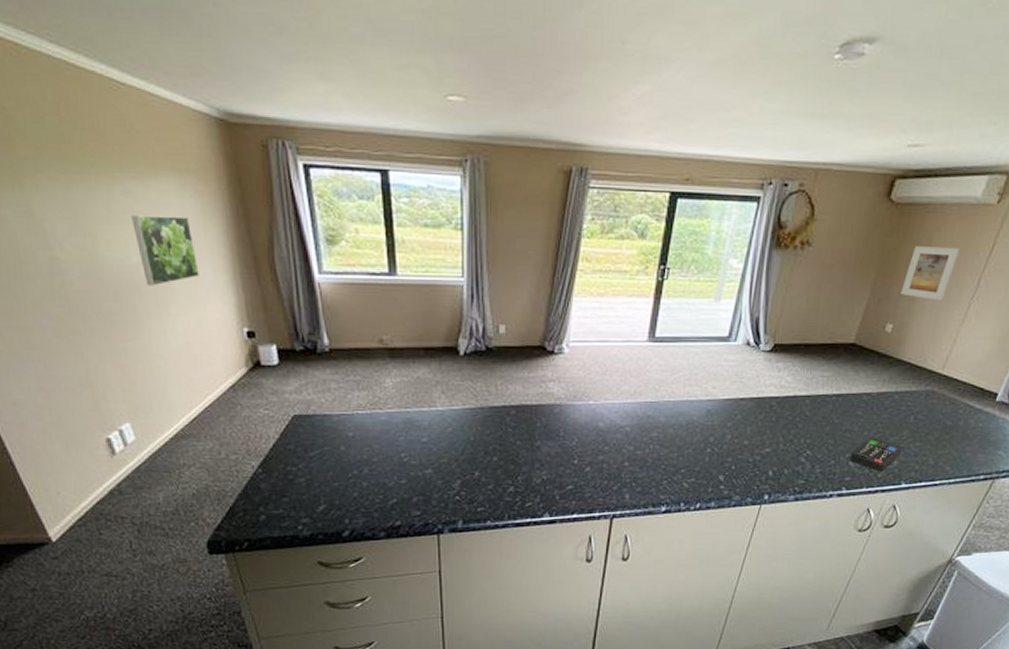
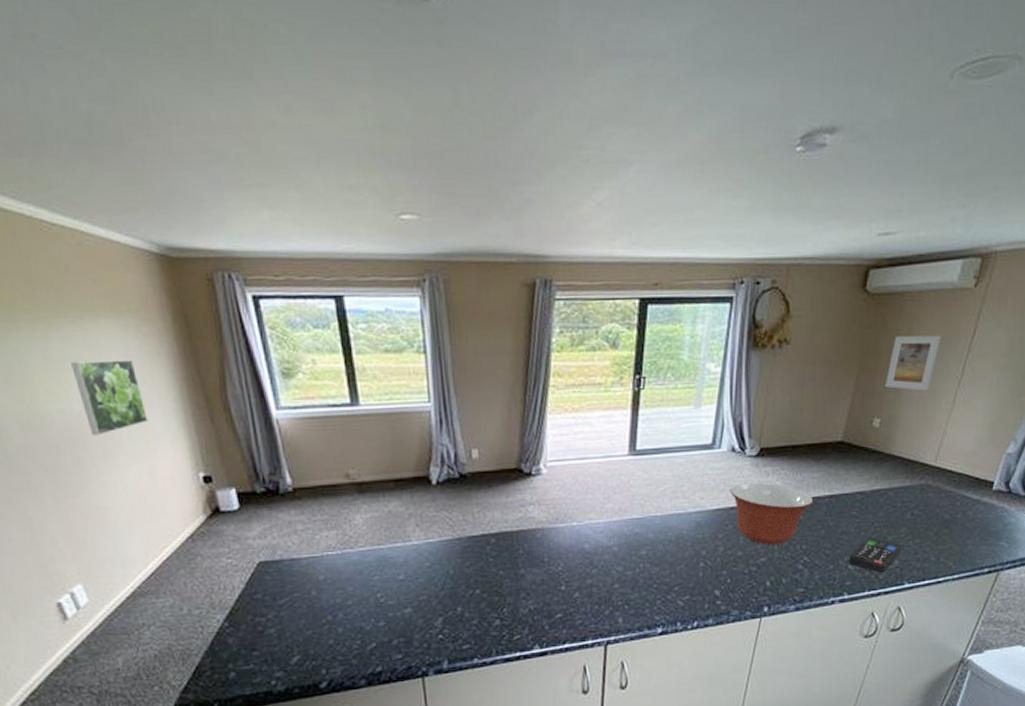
mixing bowl: none [741,376,822,437] -> present [730,482,814,545]

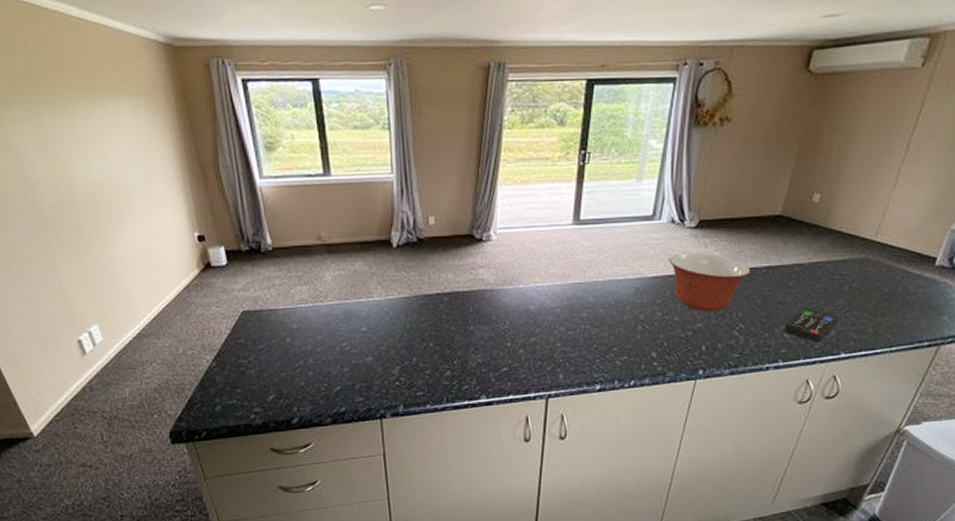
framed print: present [71,359,148,436] -> none [92,134,154,199]
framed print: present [885,335,942,391] -> none [826,113,886,168]

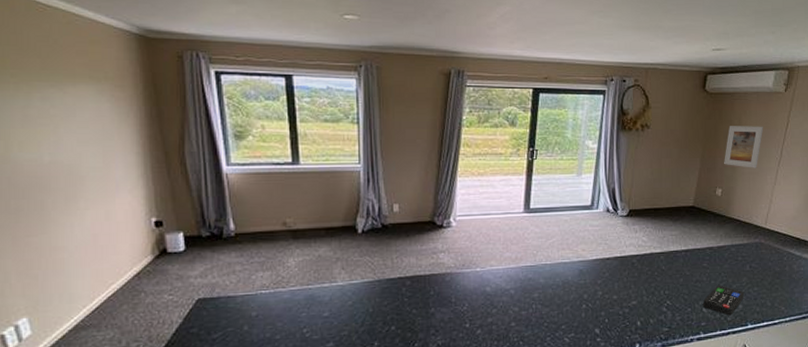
mixing bowl: present [669,252,751,312] -> none [606,238,673,291]
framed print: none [826,113,886,168] -> present [724,126,764,168]

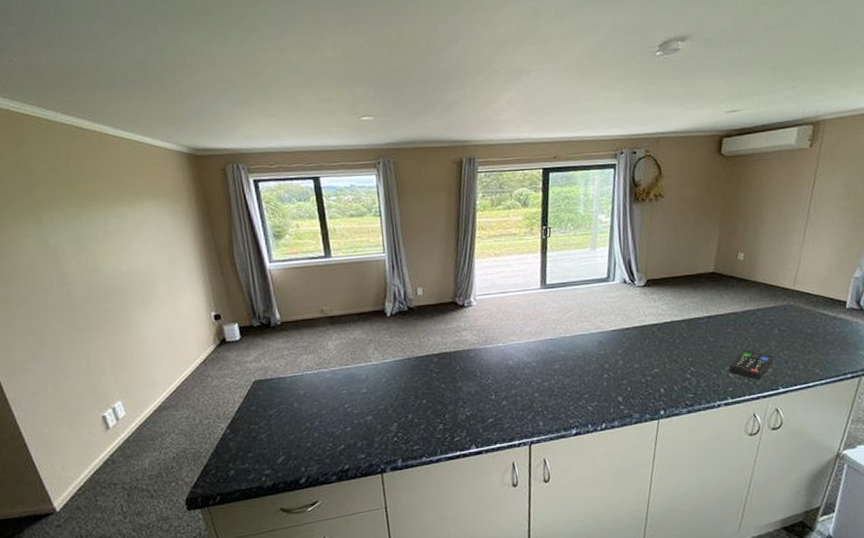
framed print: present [724,126,764,168] -> none [745,185,788,230]

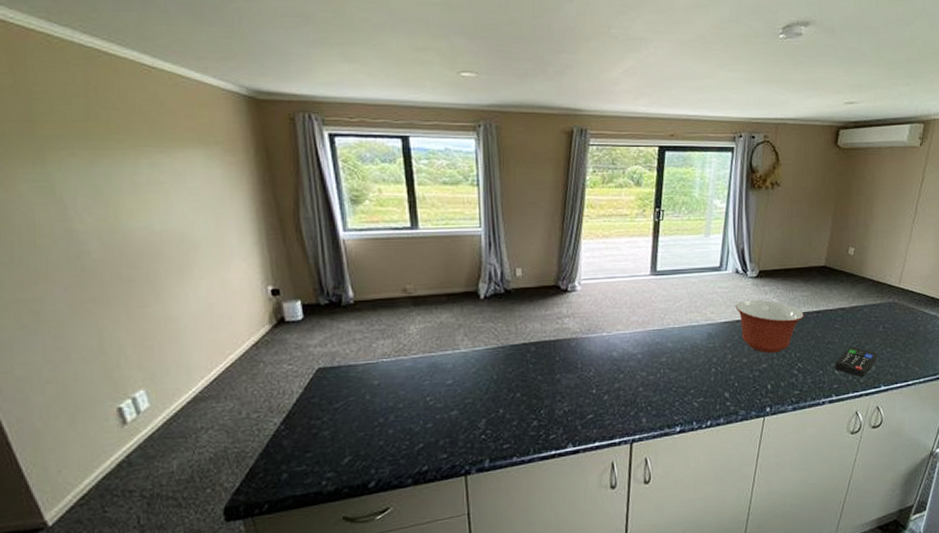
mixing bowl: none [624,307,695,359] -> present [735,299,804,353]

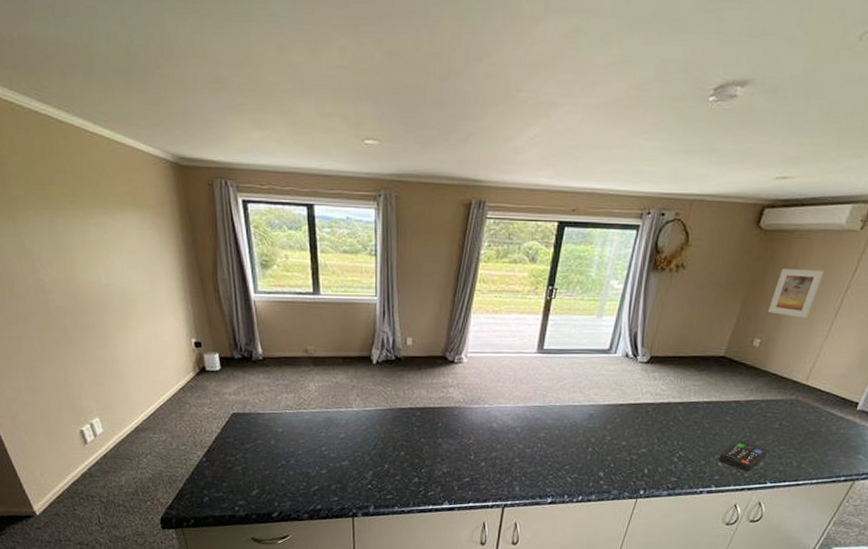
mixing bowl: present [735,299,804,353] -> none [620,385,694,439]
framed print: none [857,182,898,226] -> present [768,269,825,318]

